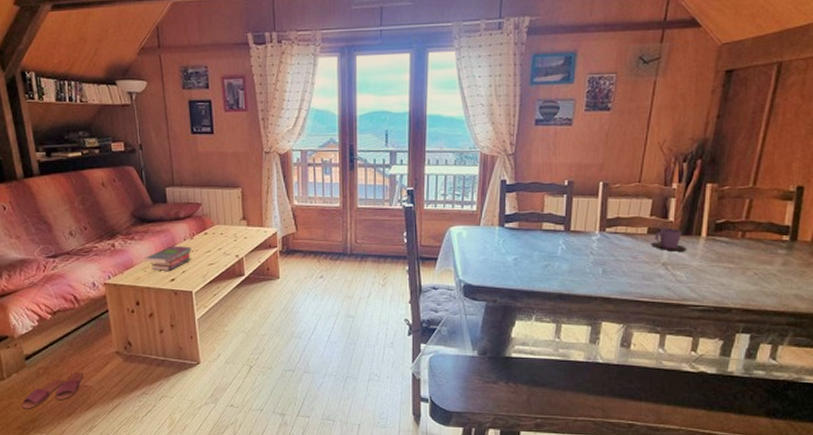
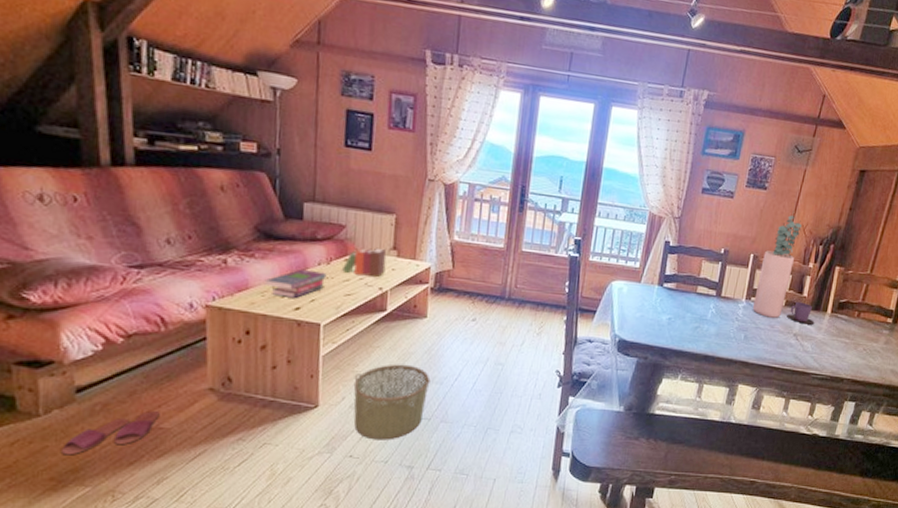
books: none [204,219,239,246] -> present [342,247,387,277]
basket: none [225,322,290,391] -> present [353,364,431,440]
vase: none [608,128,658,248] -> present [752,210,802,318]

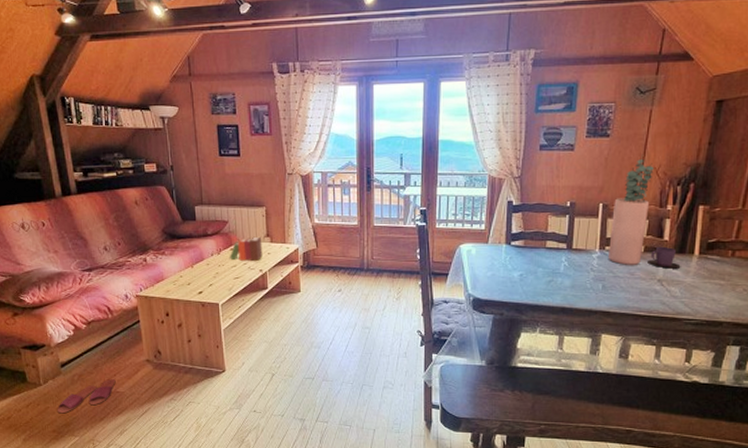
books: present [264,268,327,298] -> none [174,260,219,284]
basket: present [353,364,431,440] -> none [249,333,310,397]

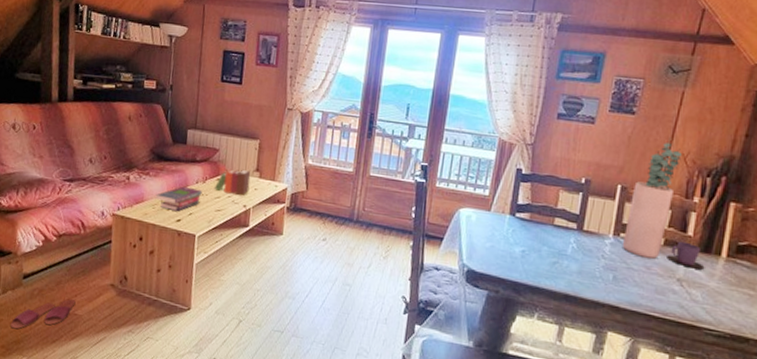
books: none [174,260,219,284] -> present [155,186,203,211]

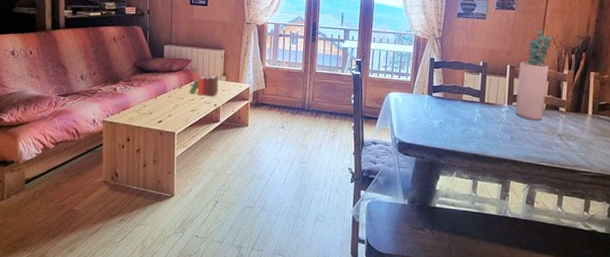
slippers: present [11,299,76,330] -> none [15,197,73,229]
books: present [155,186,203,211] -> none [139,92,179,114]
cup: present [667,241,705,270] -> none [549,105,577,126]

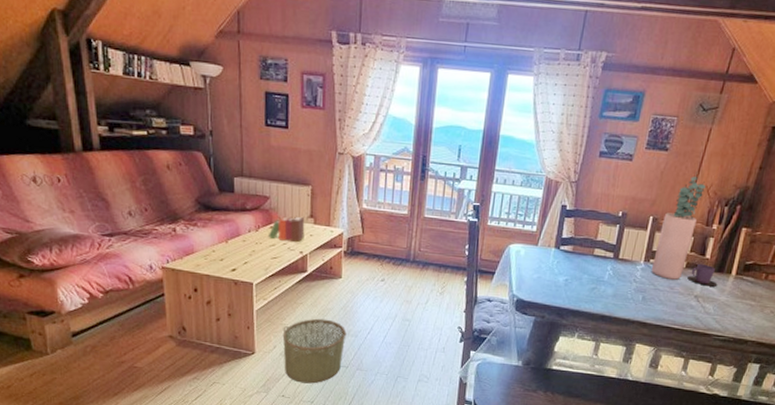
basket: none [198,163,252,224] -> present [282,318,347,384]
cup: none [549,105,577,126] -> present [687,263,718,287]

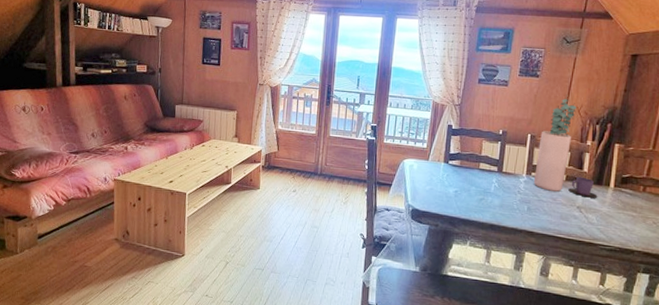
books: present [269,216,305,242] -> none [201,136,231,158]
basket: present [282,318,347,384] -> none [208,224,263,285]

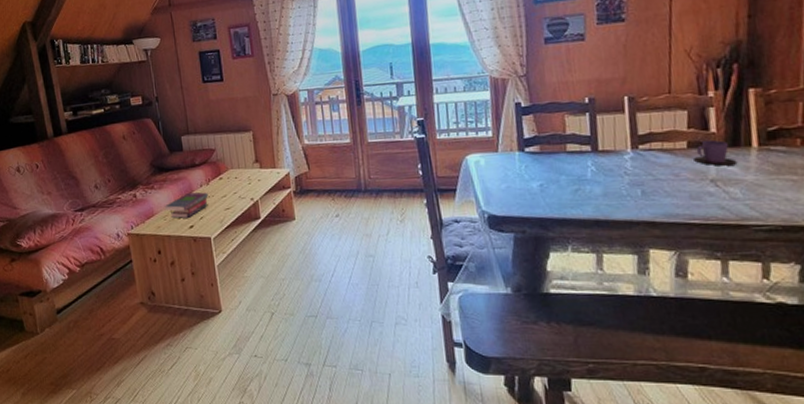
books: none [150,152,191,174] -> present [164,192,209,219]
vase: present [533,94,576,192] -> none [641,36,686,166]

